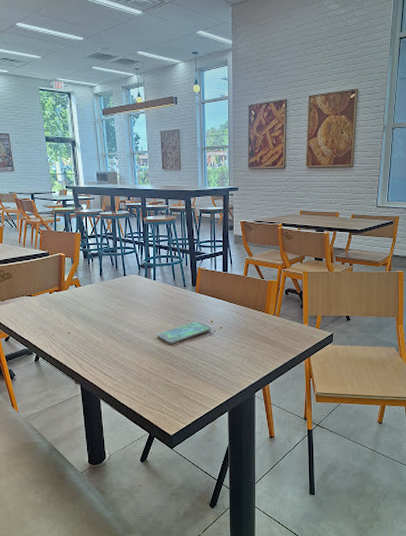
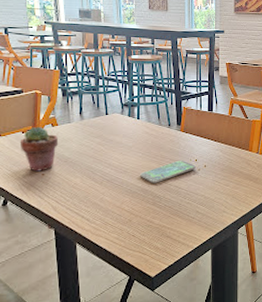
potted succulent: none [47,287,82,330] -> present [19,126,59,172]

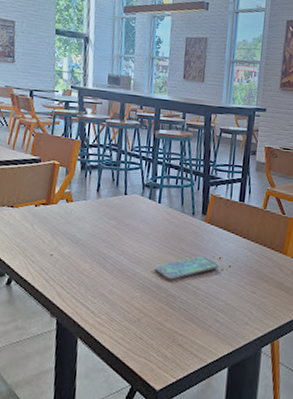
potted succulent: present [19,126,59,172] -> none [31,200,72,251]

